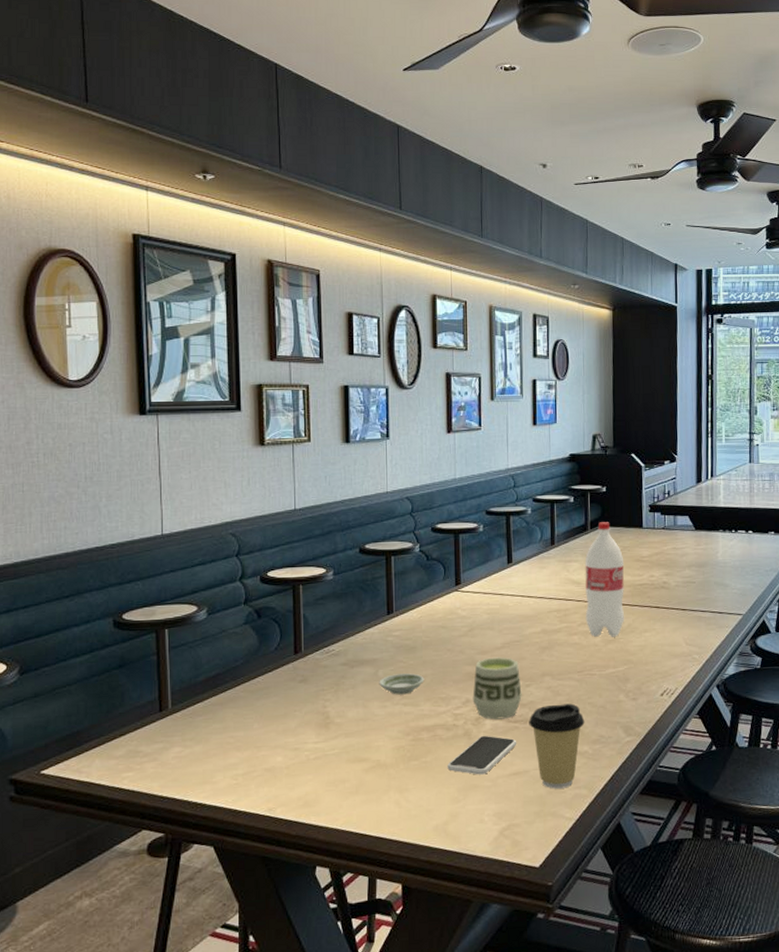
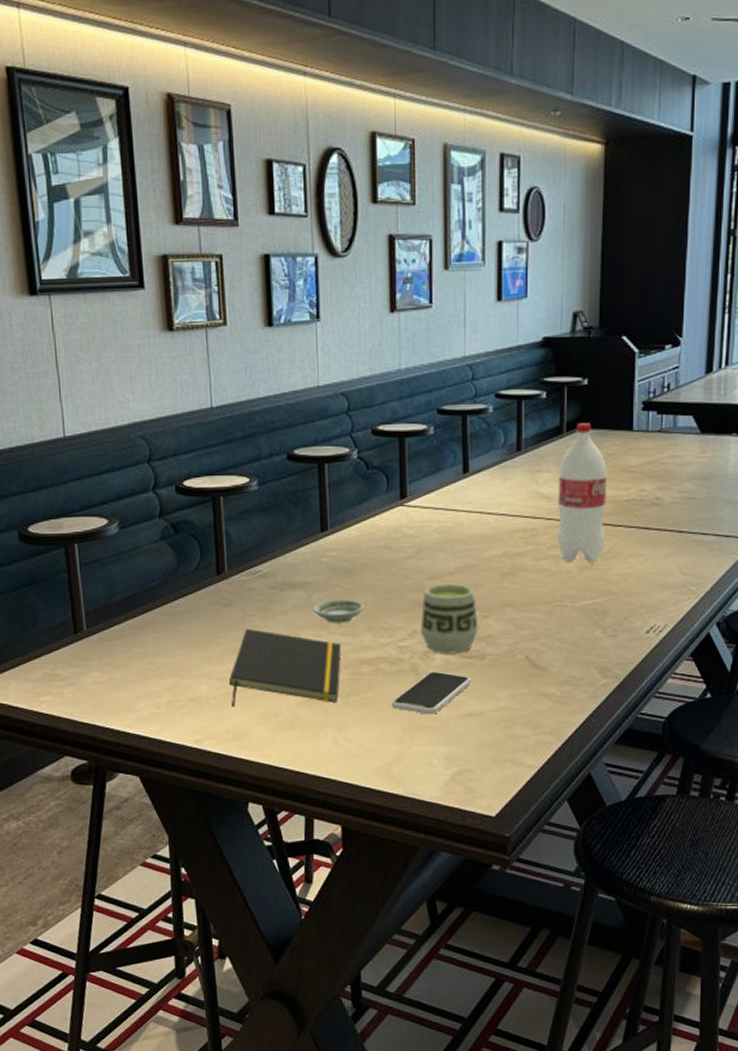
notepad: none [302,702,403,775] -> present [229,629,341,707]
coffee cup: present [529,703,585,789] -> none [486,639,553,734]

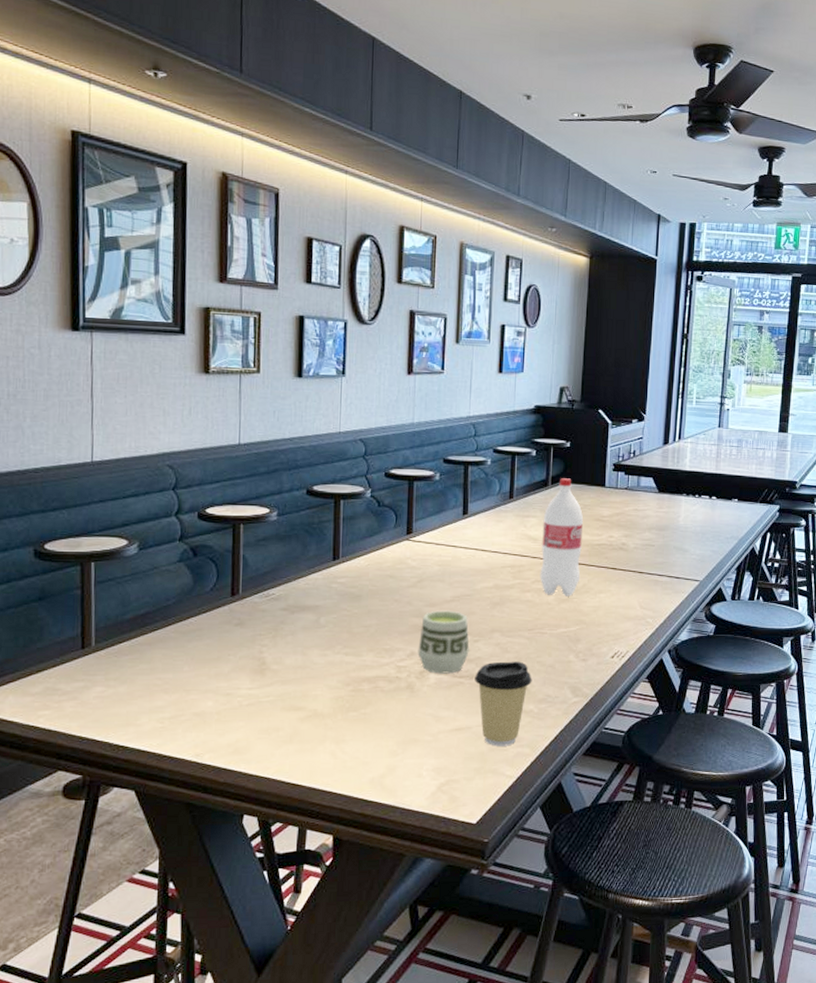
notepad: present [229,629,341,707] -> none [235,648,344,721]
saucer: present [313,599,365,623] -> none [320,622,368,644]
smartphone: present [391,671,472,715] -> none [387,689,461,729]
coffee cup: none [486,639,553,734] -> present [474,661,532,746]

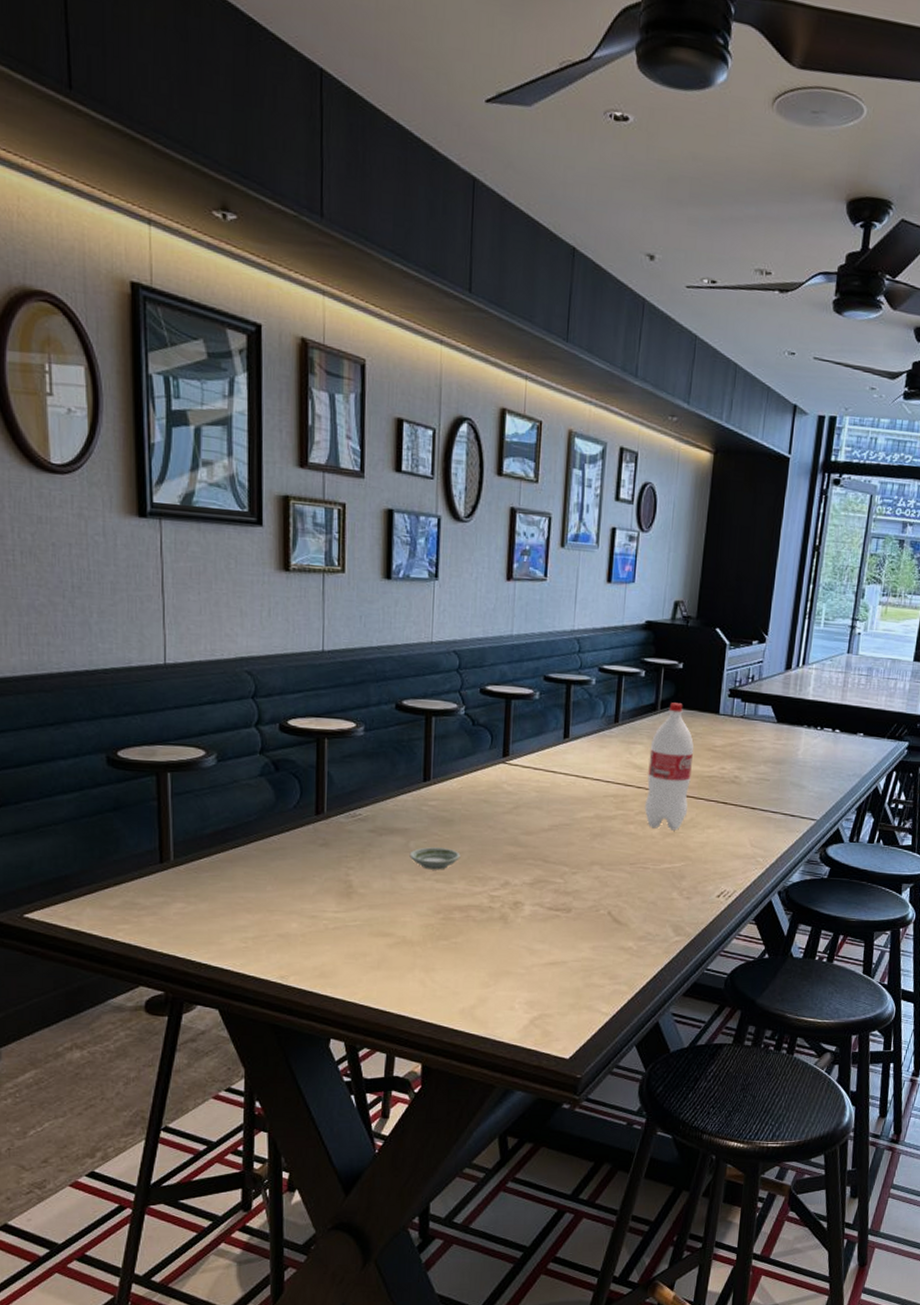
saucer: none [320,622,368,644] -> present [409,847,461,870]
cup: present [418,610,470,674] -> none [512,839,567,906]
coffee cup: present [474,661,532,746] -> none [571,895,633,983]

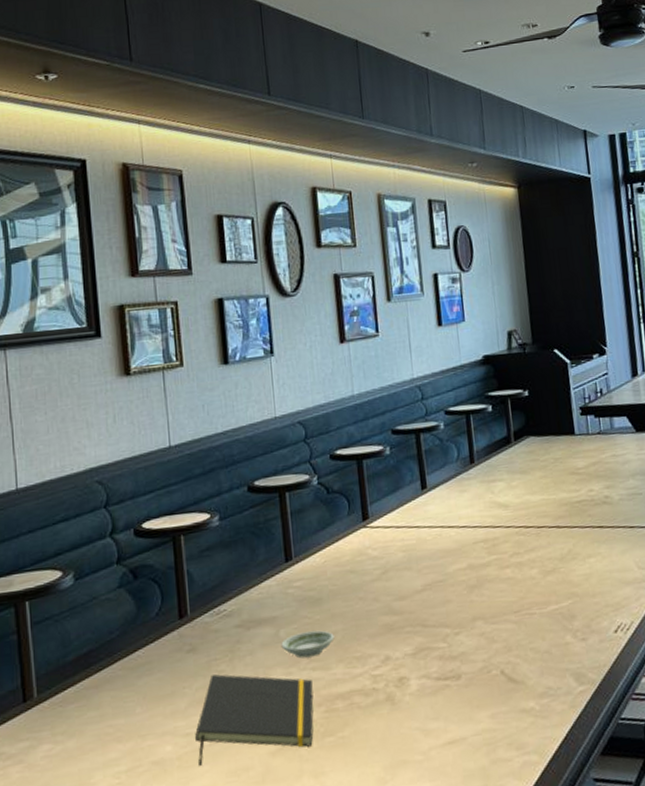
notepad: none [320,870,434,946] -> present [195,674,314,766]
bottle: present [644,702,694,831] -> none [511,431,564,569]

